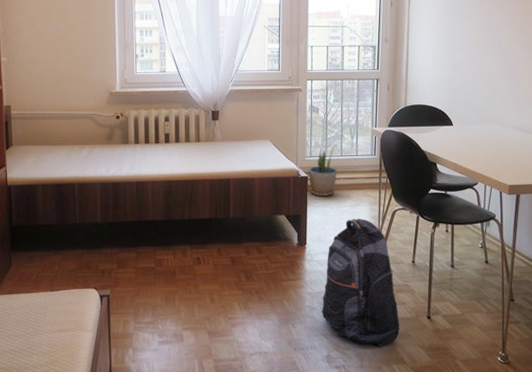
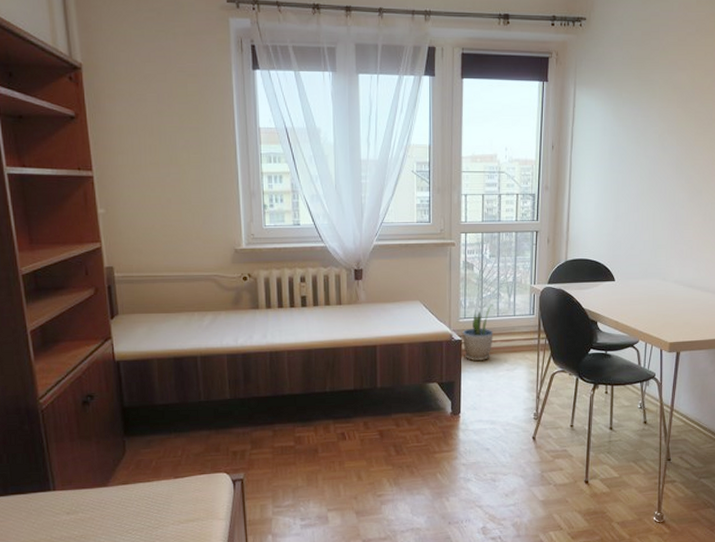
backpack: present [322,218,400,346] -> none [477,382,557,515]

